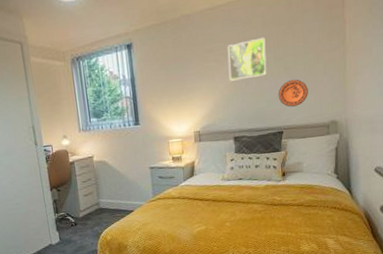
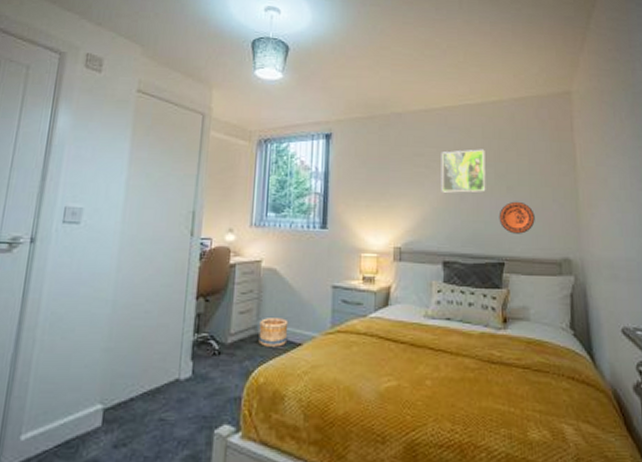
basket: none [100,195,123,216] -> present [258,318,289,347]

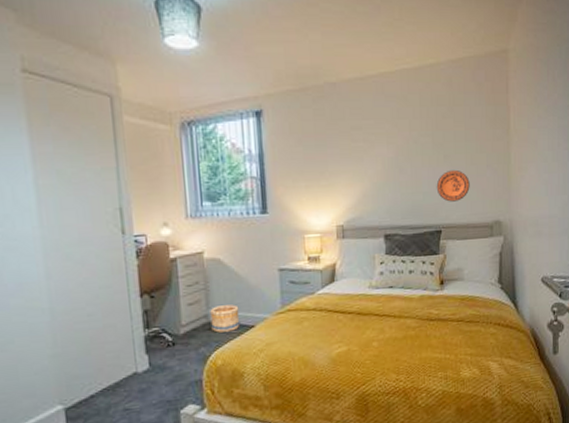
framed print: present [441,149,486,193] -> none [378,118,424,166]

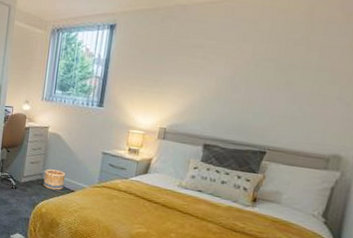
decorative plate: present [436,169,470,202] -> none [269,96,312,128]

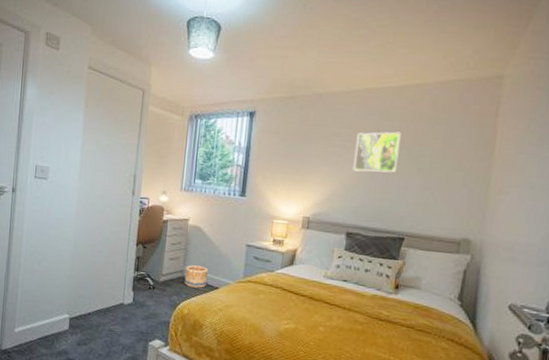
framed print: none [214,42,270,86] -> present [353,131,401,173]

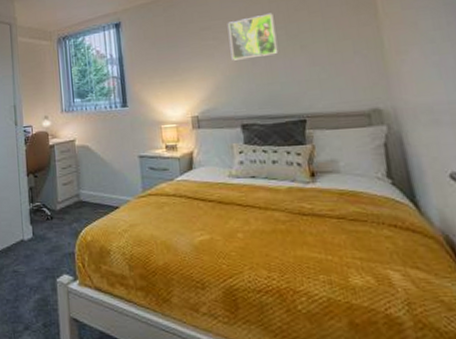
basket: present [184,265,209,288] -> none [80,186,106,211]

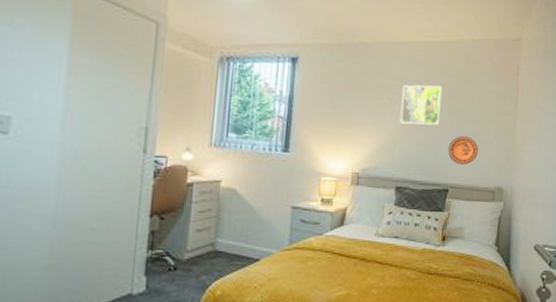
decorative plate: none [294,58,336,91] -> present [447,135,478,165]

